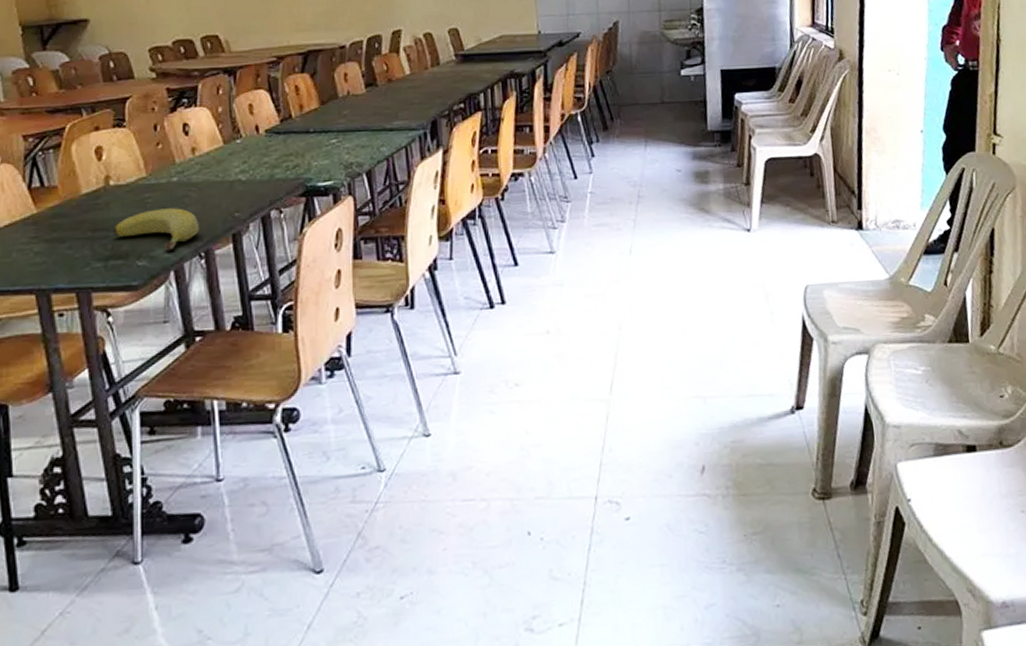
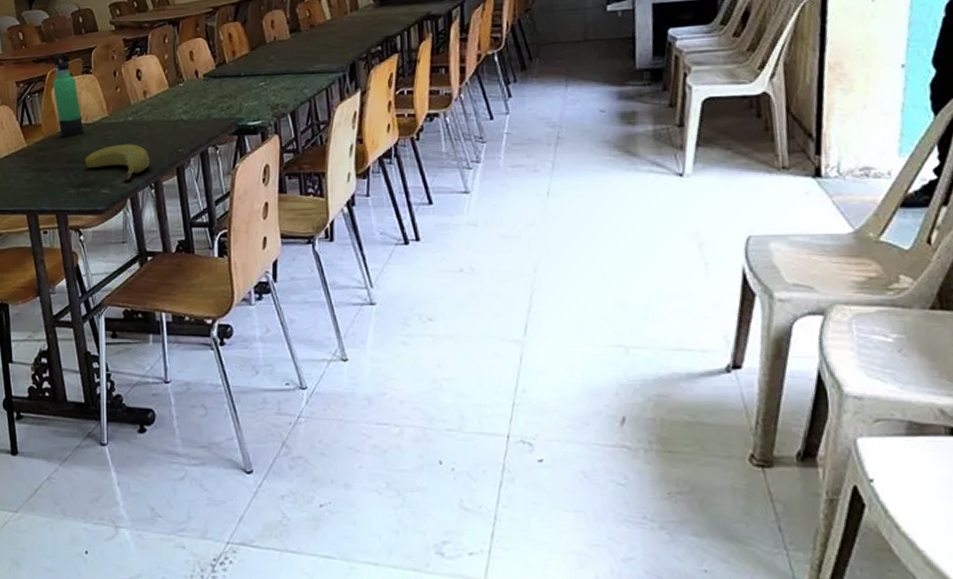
thermos bottle: none [73,103,114,202] -> present [52,53,84,138]

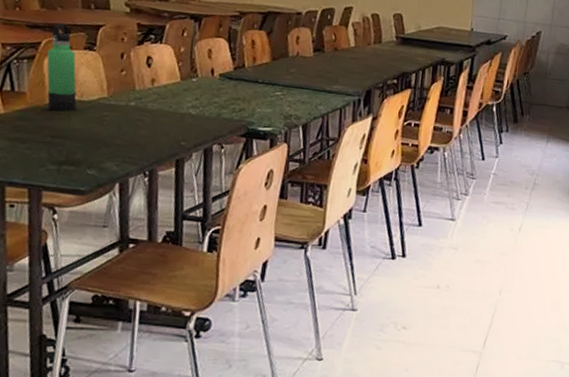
banana: present [83,144,150,181] -> none [70,127,148,166]

